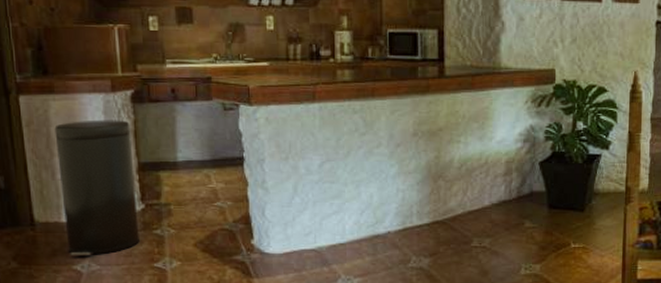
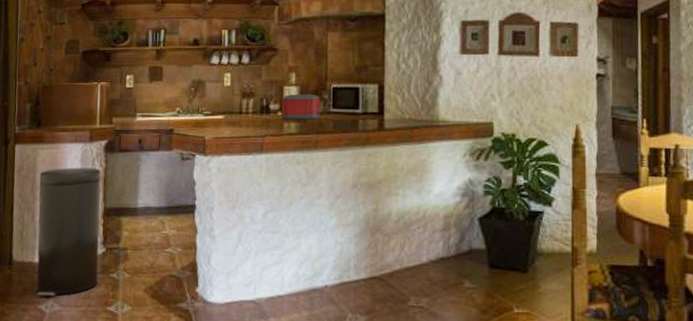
toaster: none [333,39,377,68] -> present [281,93,321,121]

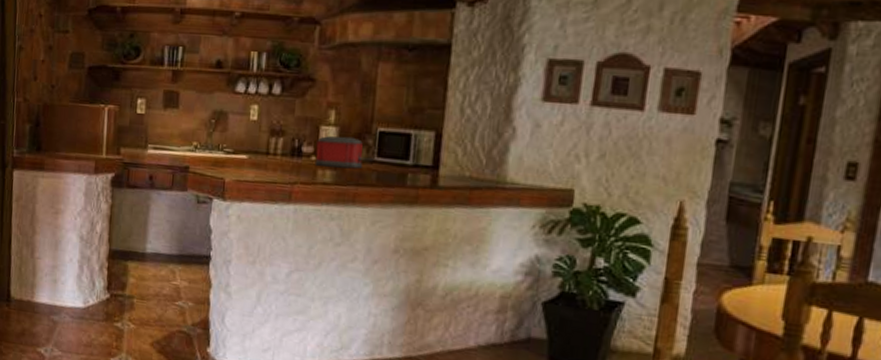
pedal bin: present [36,167,101,297] -> none [36,200,107,341]

